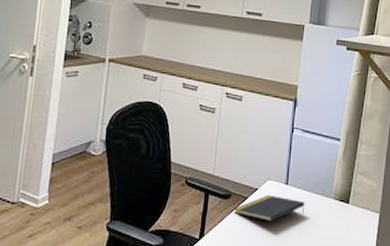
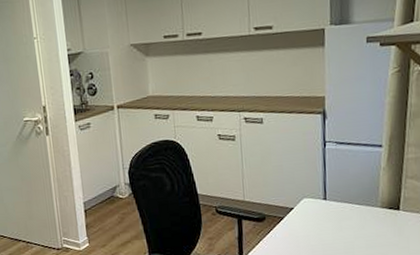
notepad: present [234,194,305,222] -> none [270,212,349,238]

